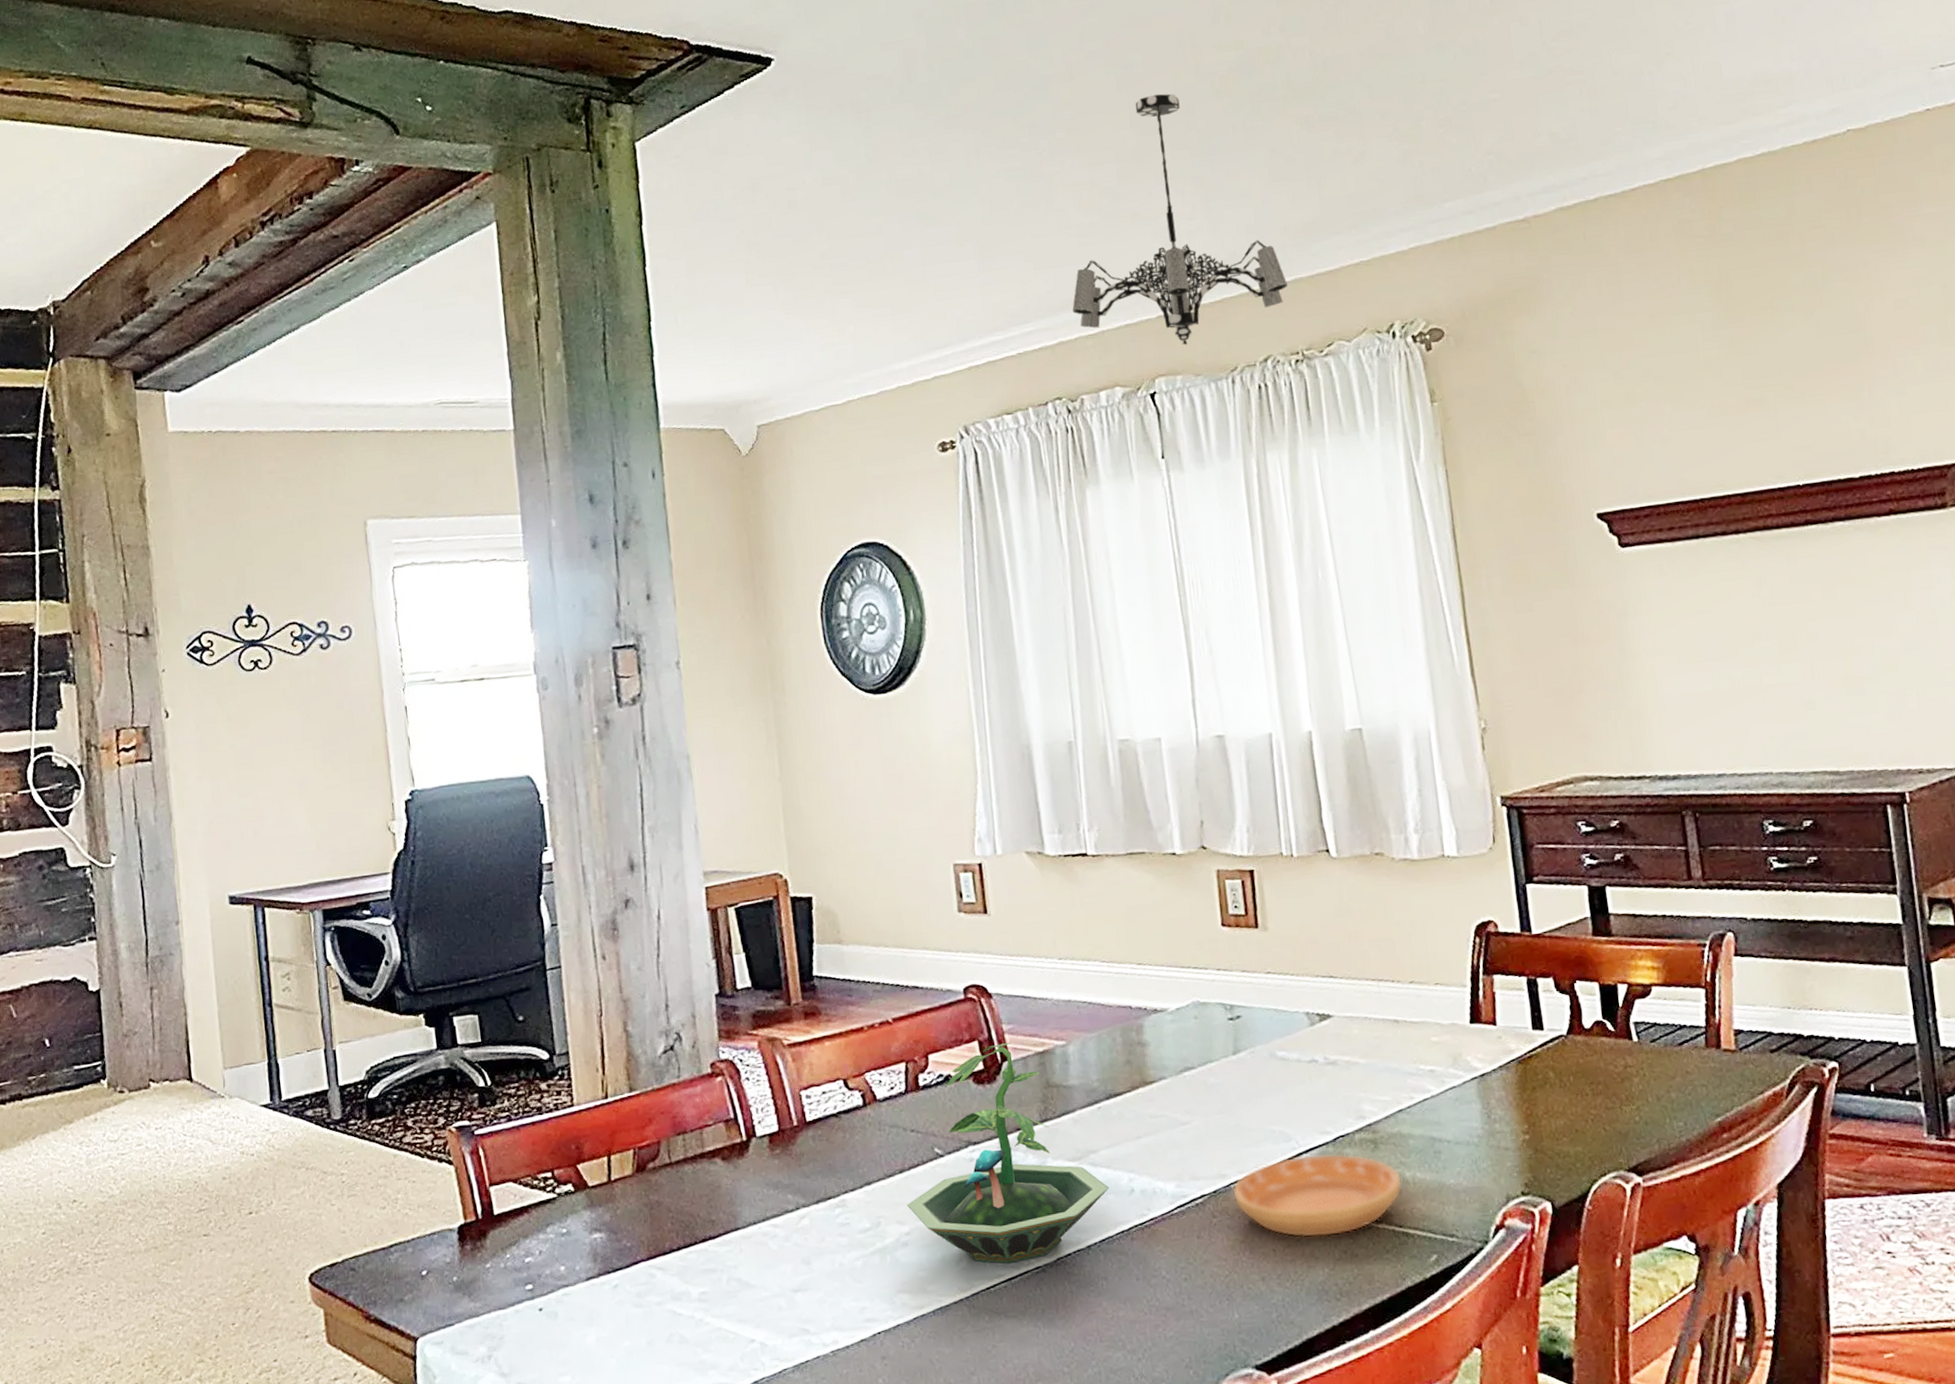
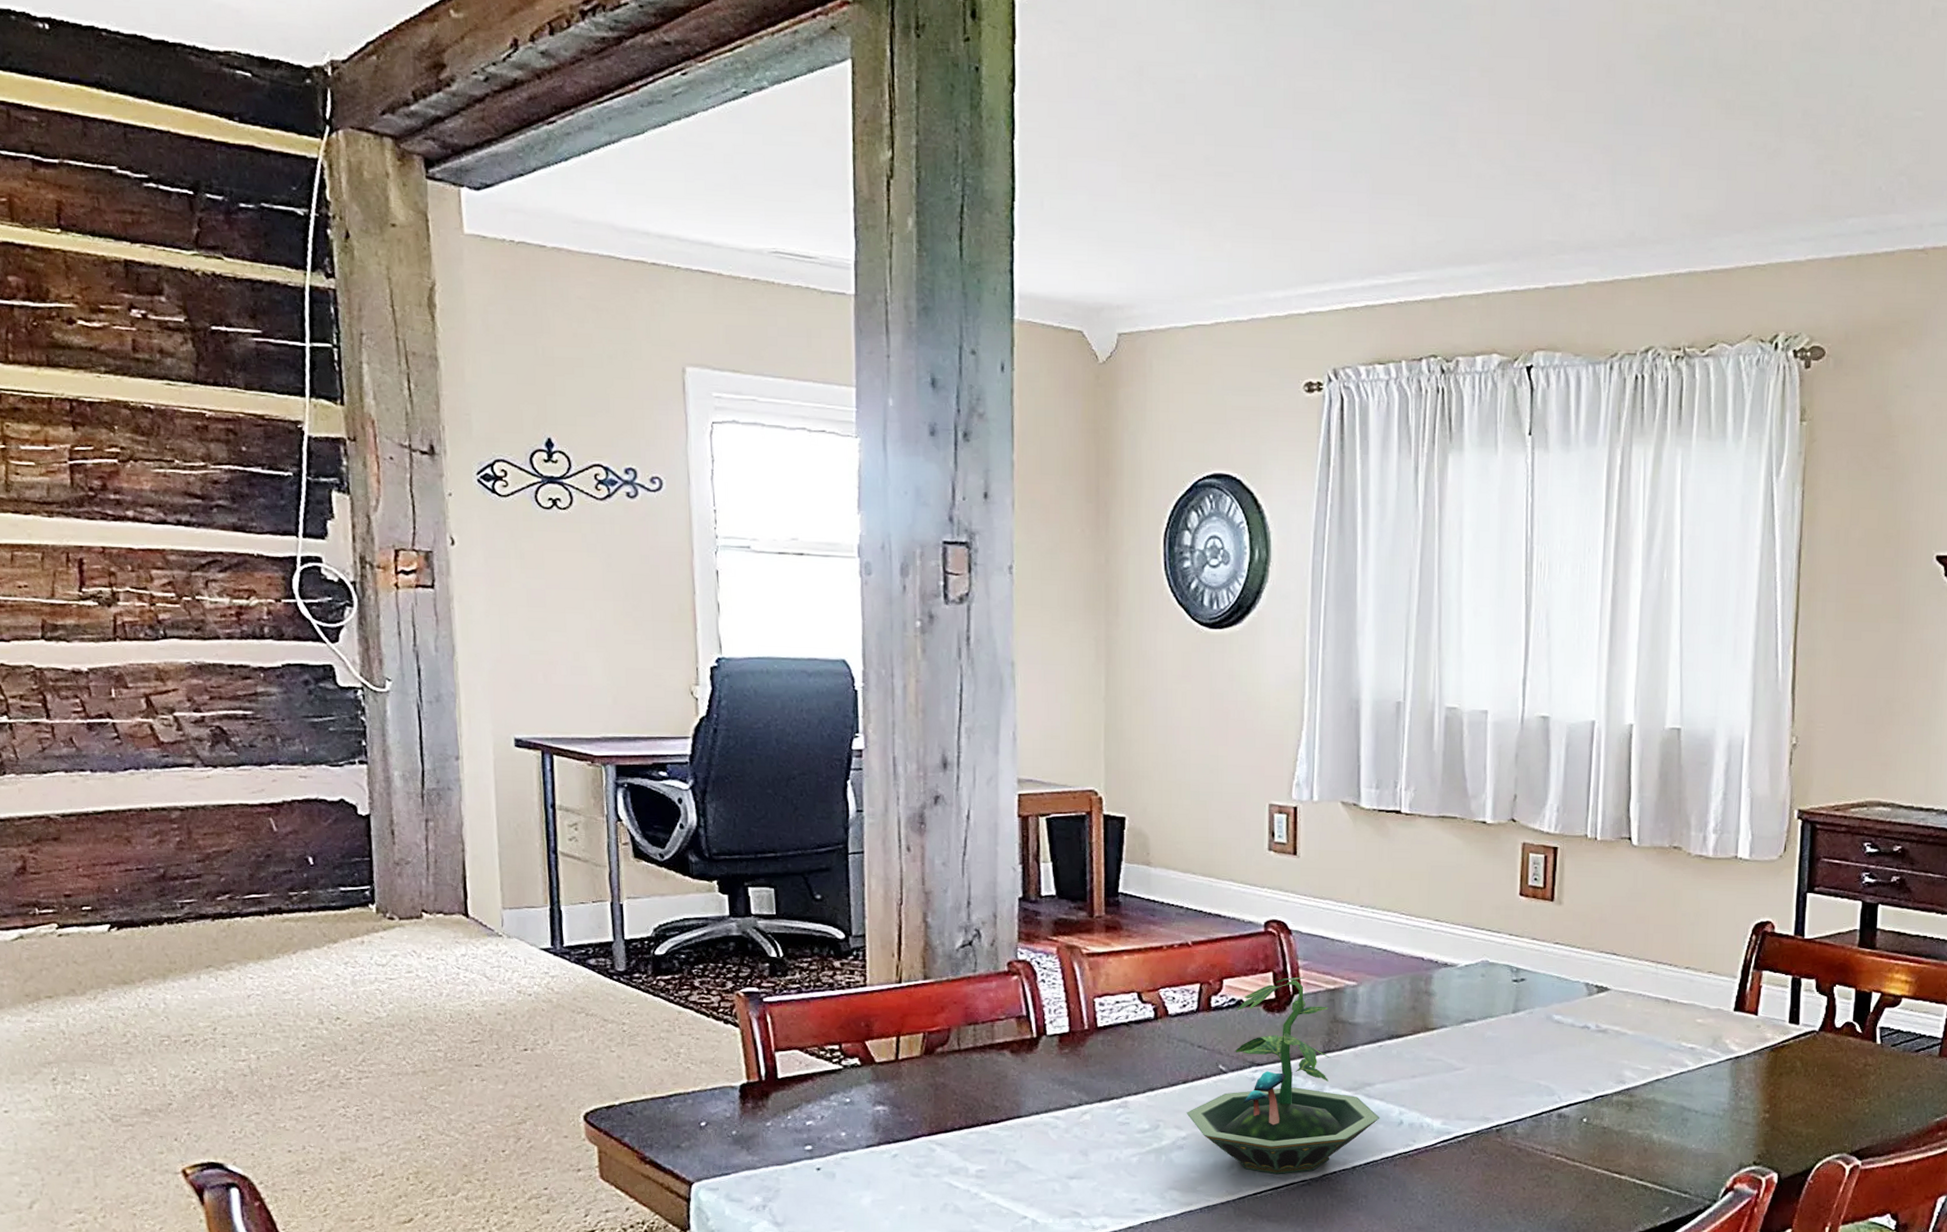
chandelier: present [1072,93,1288,346] -> none [1460,47,1681,322]
saucer: present [1232,1153,1403,1238] -> none [1494,1109,1649,1182]

